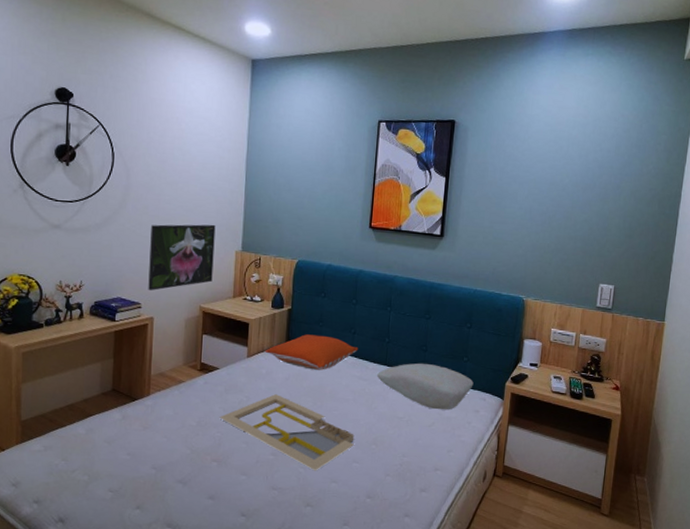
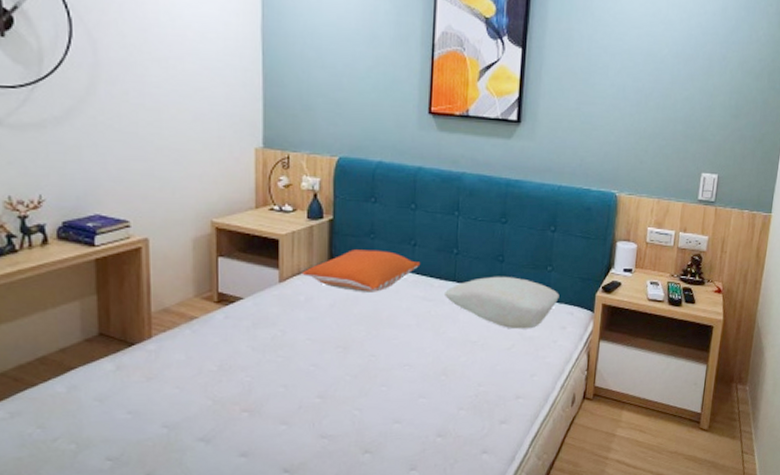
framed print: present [148,224,216,291] -> none [135,114,226,203]
serving tray: present [219,394,355,471] -> none [247,325,420,412]

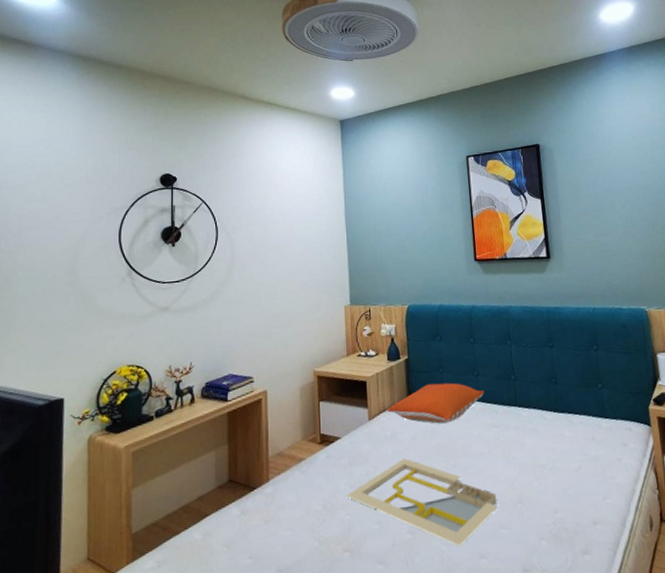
serving tray: none [247,325,420,412] -> present [346,458,498,547]
pillow: present [445,276,559,330] -> none [509,397,615,450]

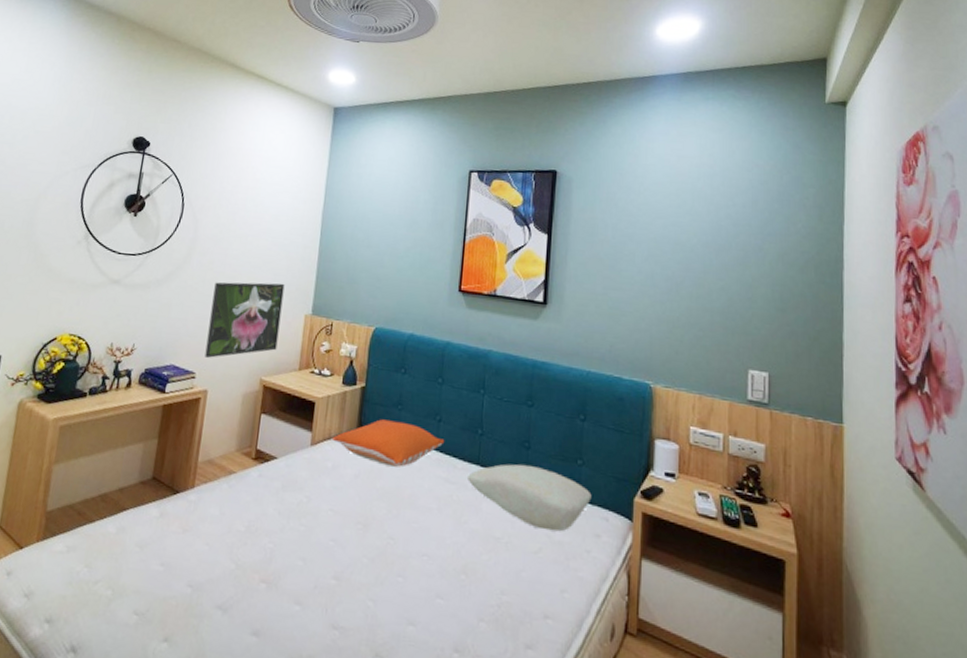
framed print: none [258,282,324,361] -> present [204,282,285,358]
serving tray: present [346,458,498,547] -> none [273,495,439,607]
pillow: none [509,397,615,450] -> present [468,464,592,532]

